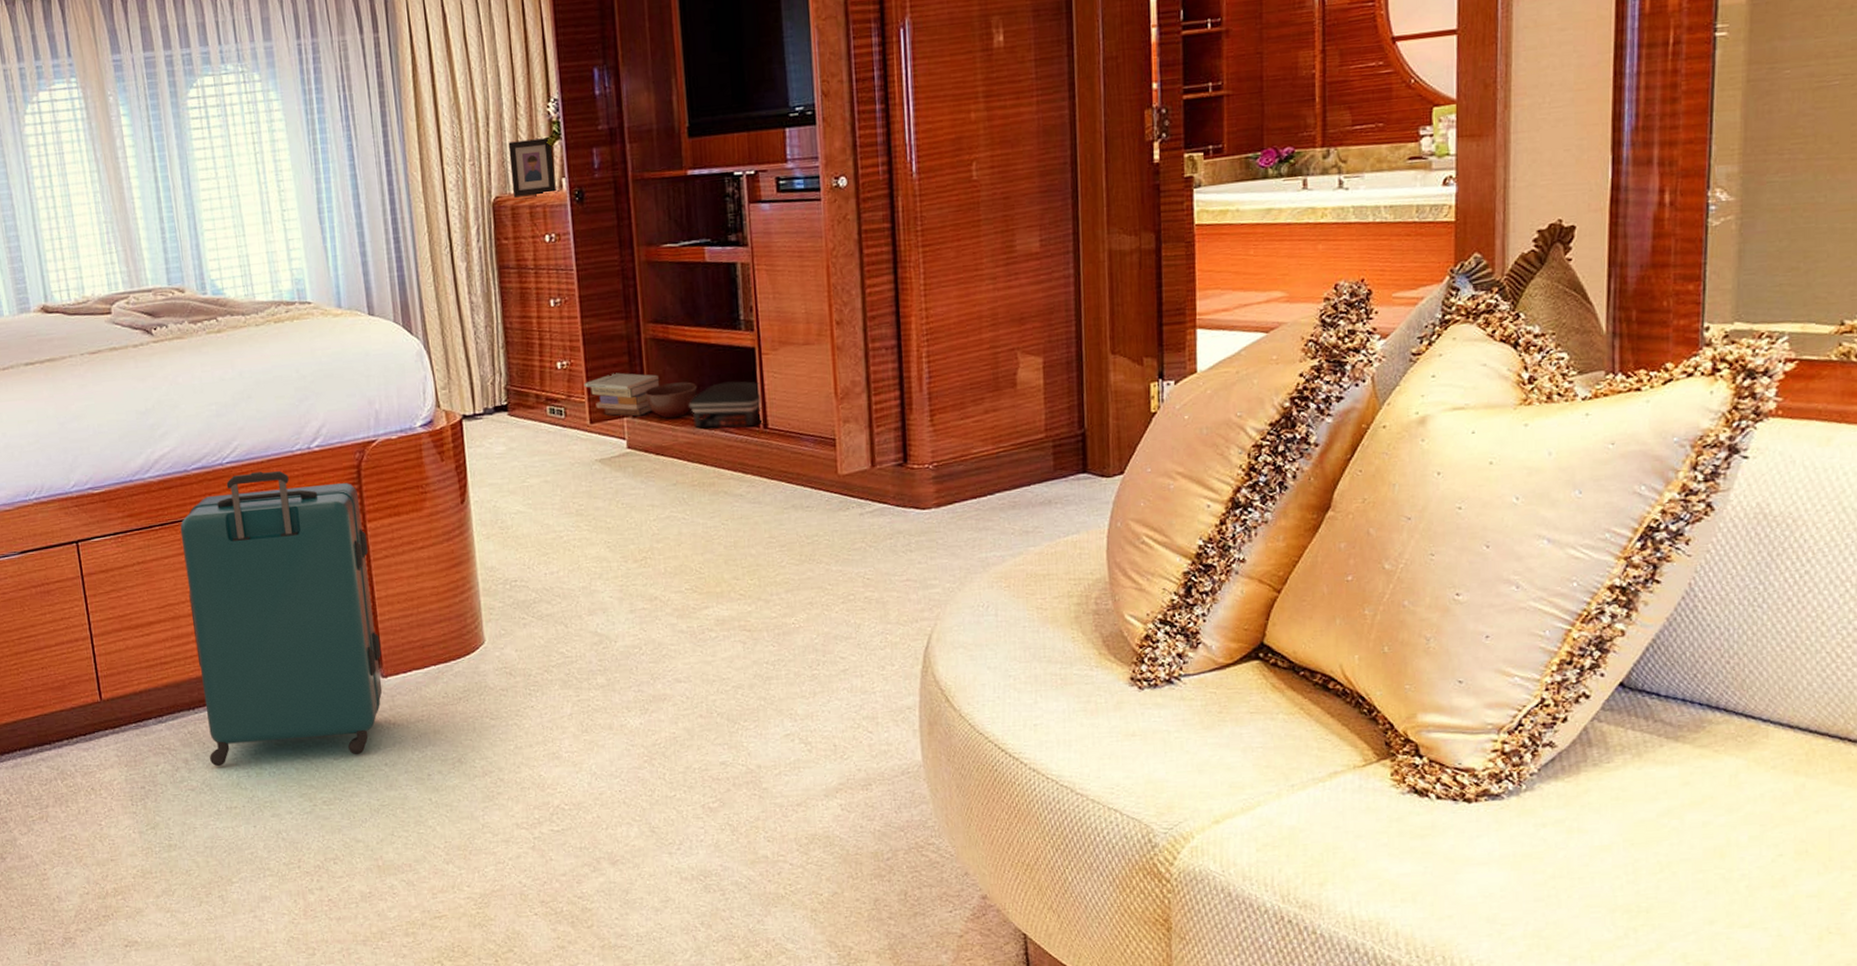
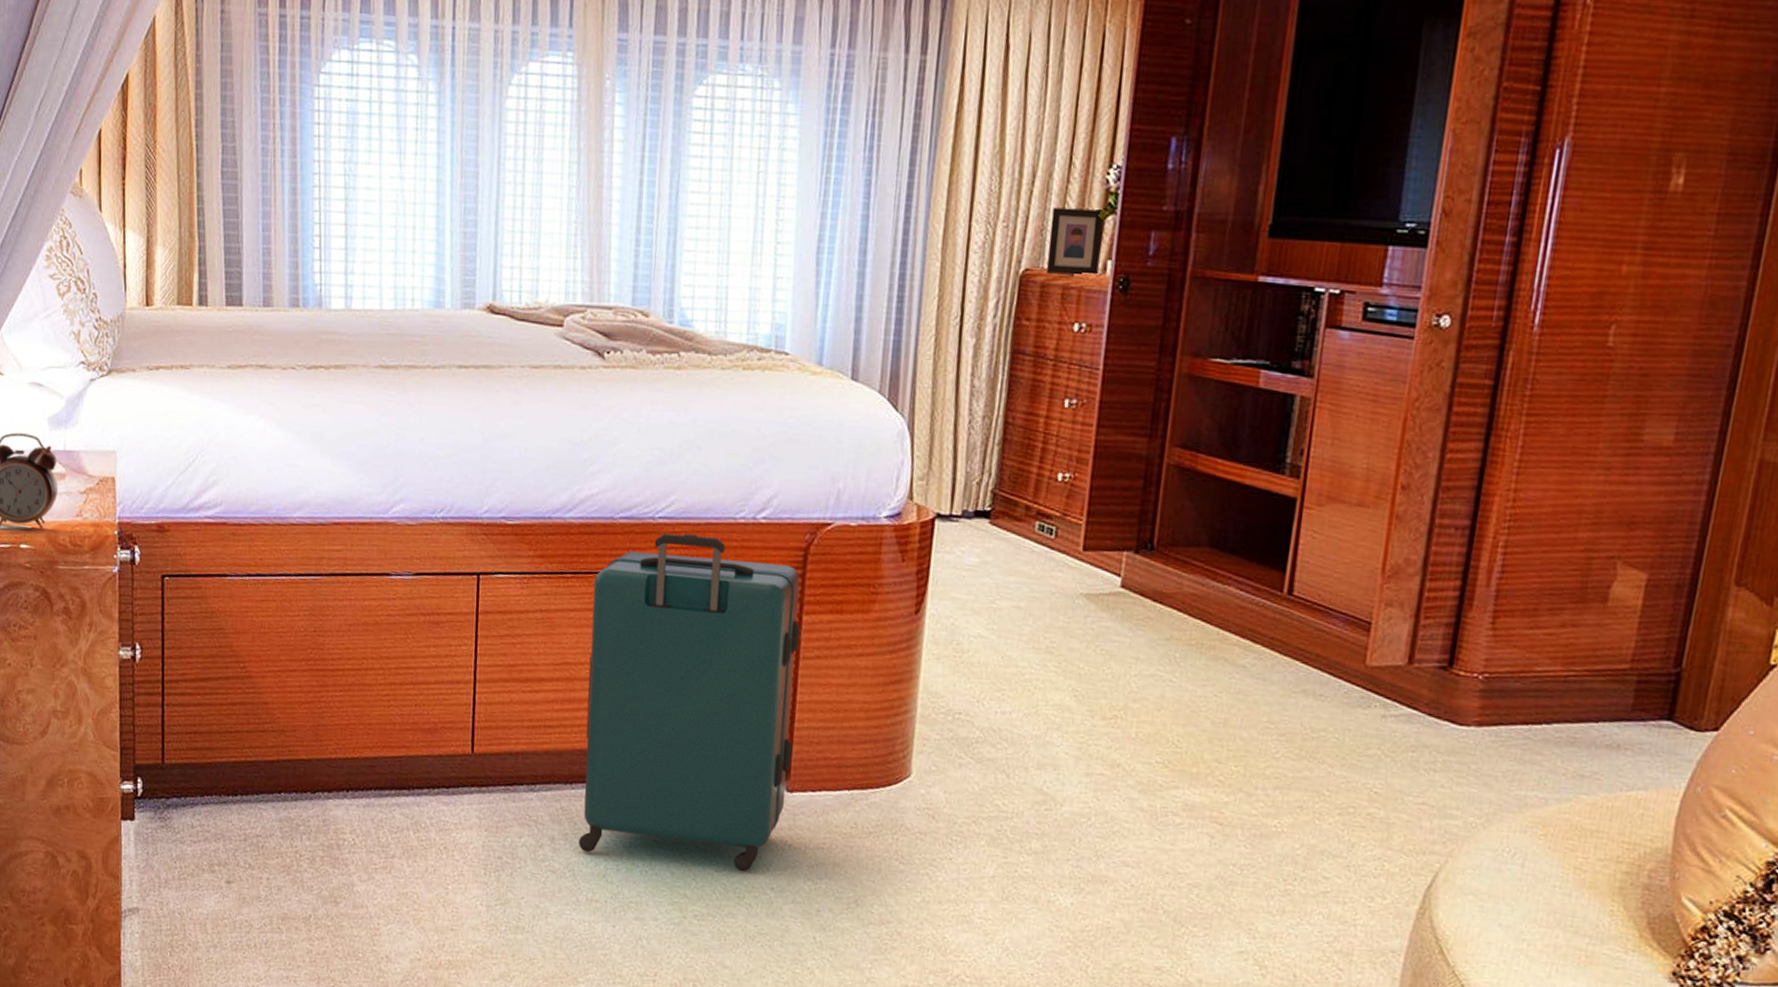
books: present [583,372,660,417] -> none [1084,497,1176,553]
bowl: present [645,382,698,419] -> none [1154,520,1219,563]
wireless router: present [689,381,764,429] -> none [1204,531,1294,590]

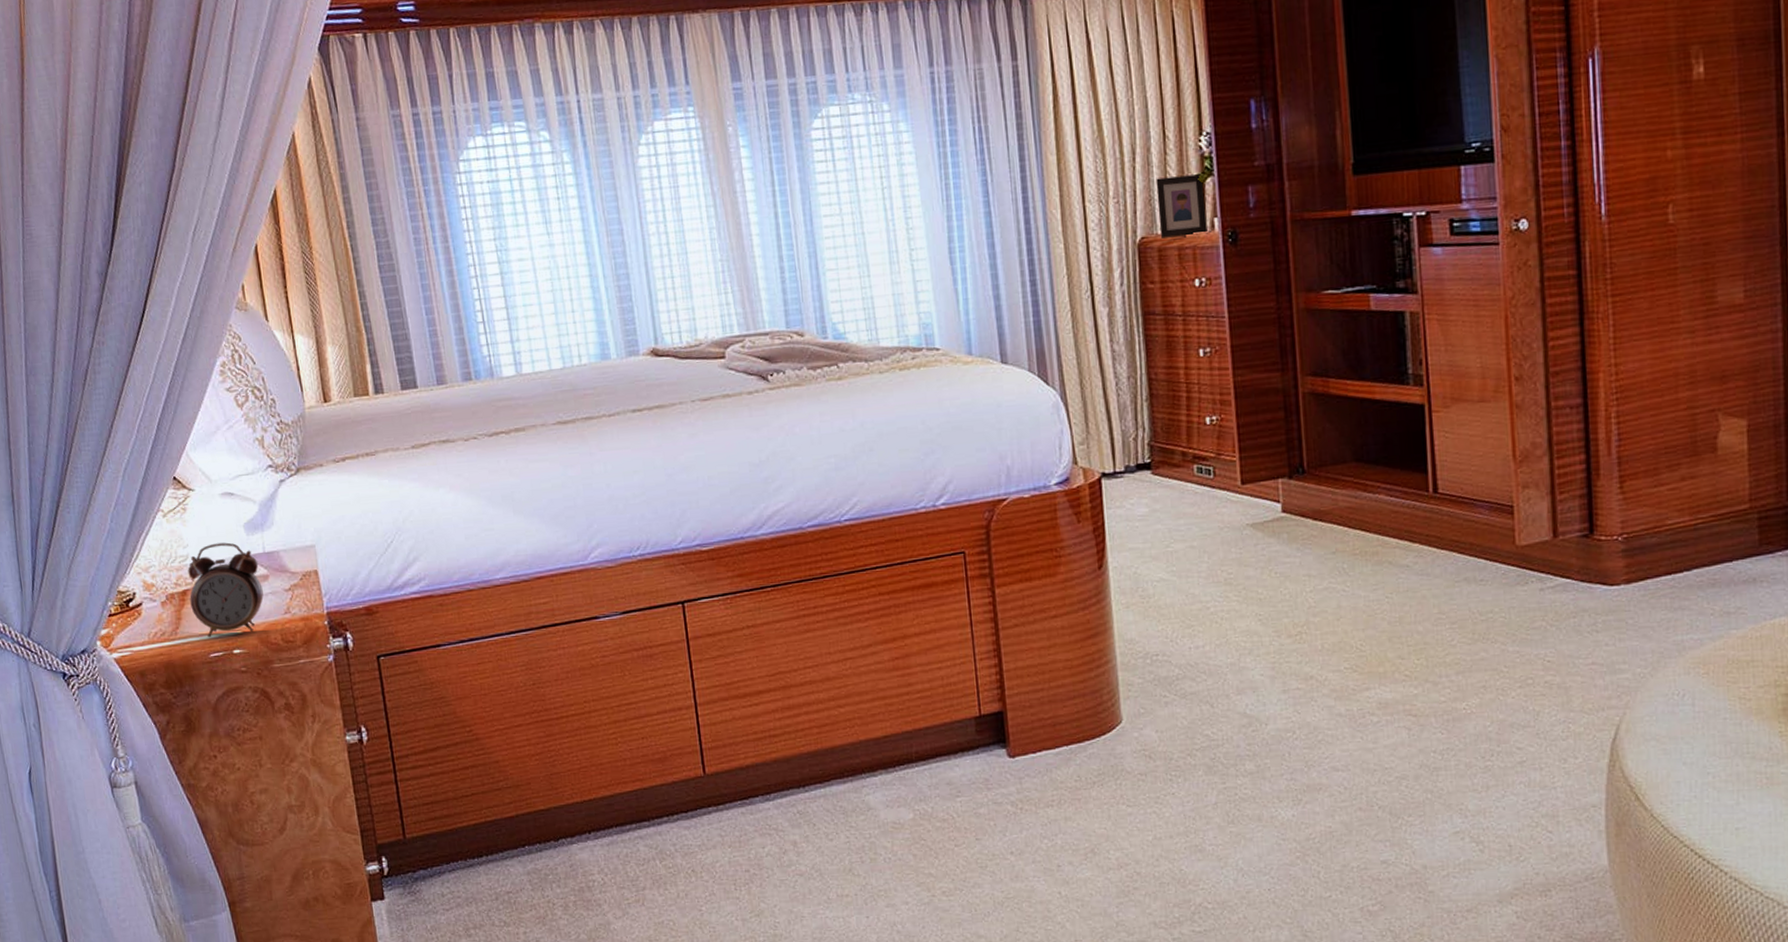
suitcase: present [579,533,801,872] -> none [793,530,1010,851]

